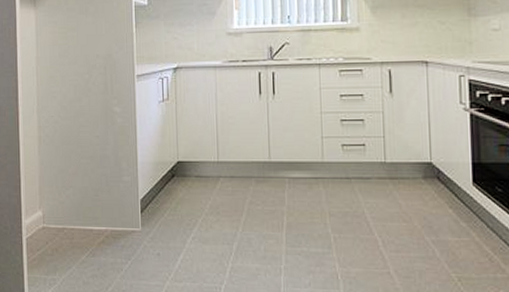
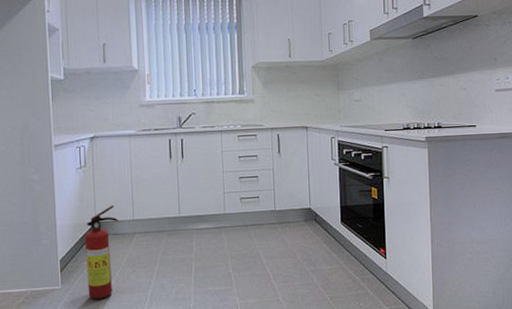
fire extinguisher: none [165,143,202,247] -> present [84,205,118,299]

